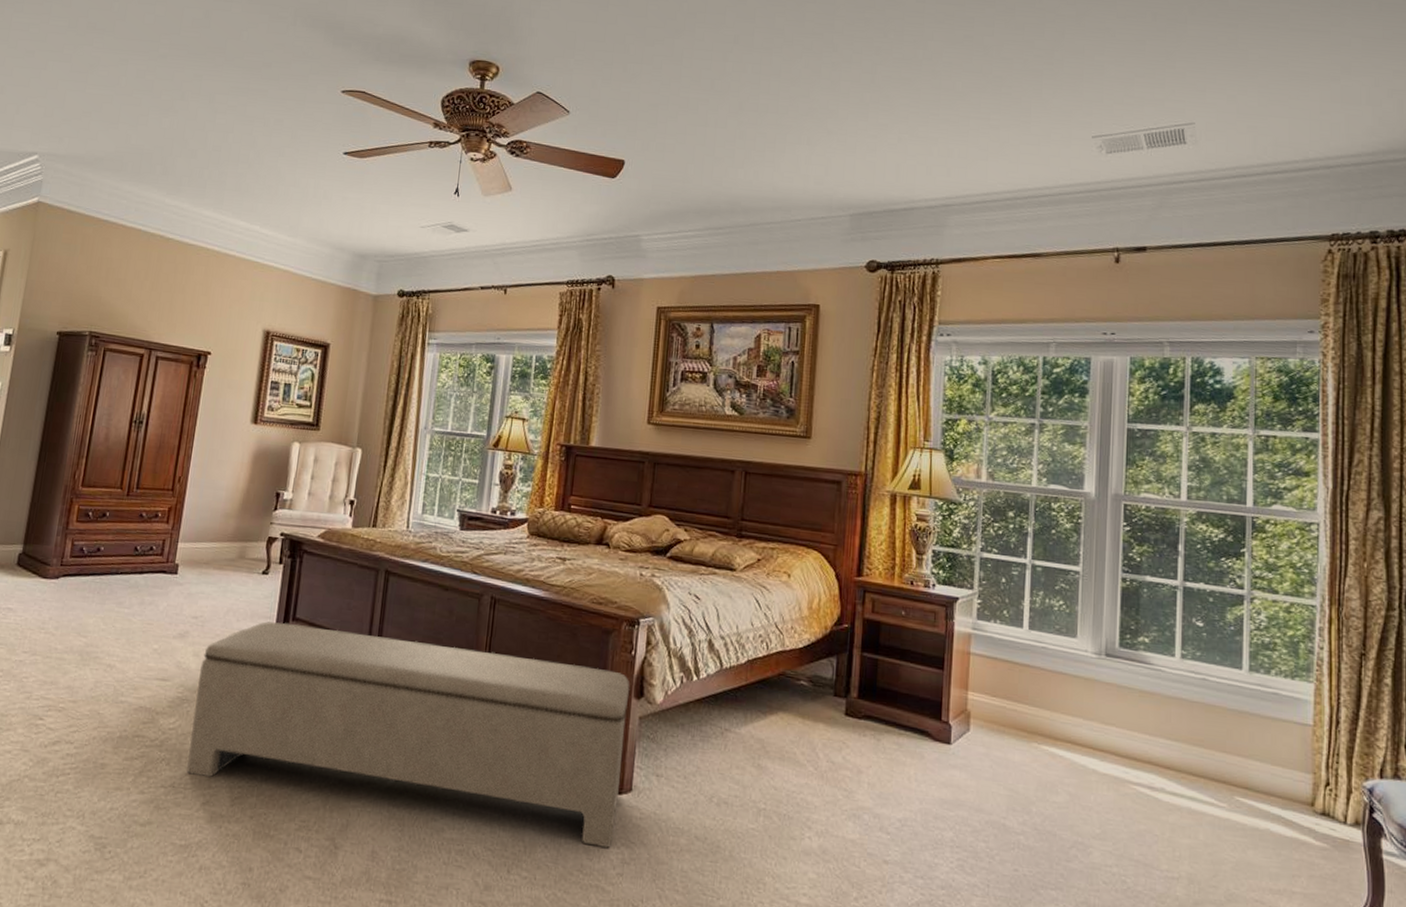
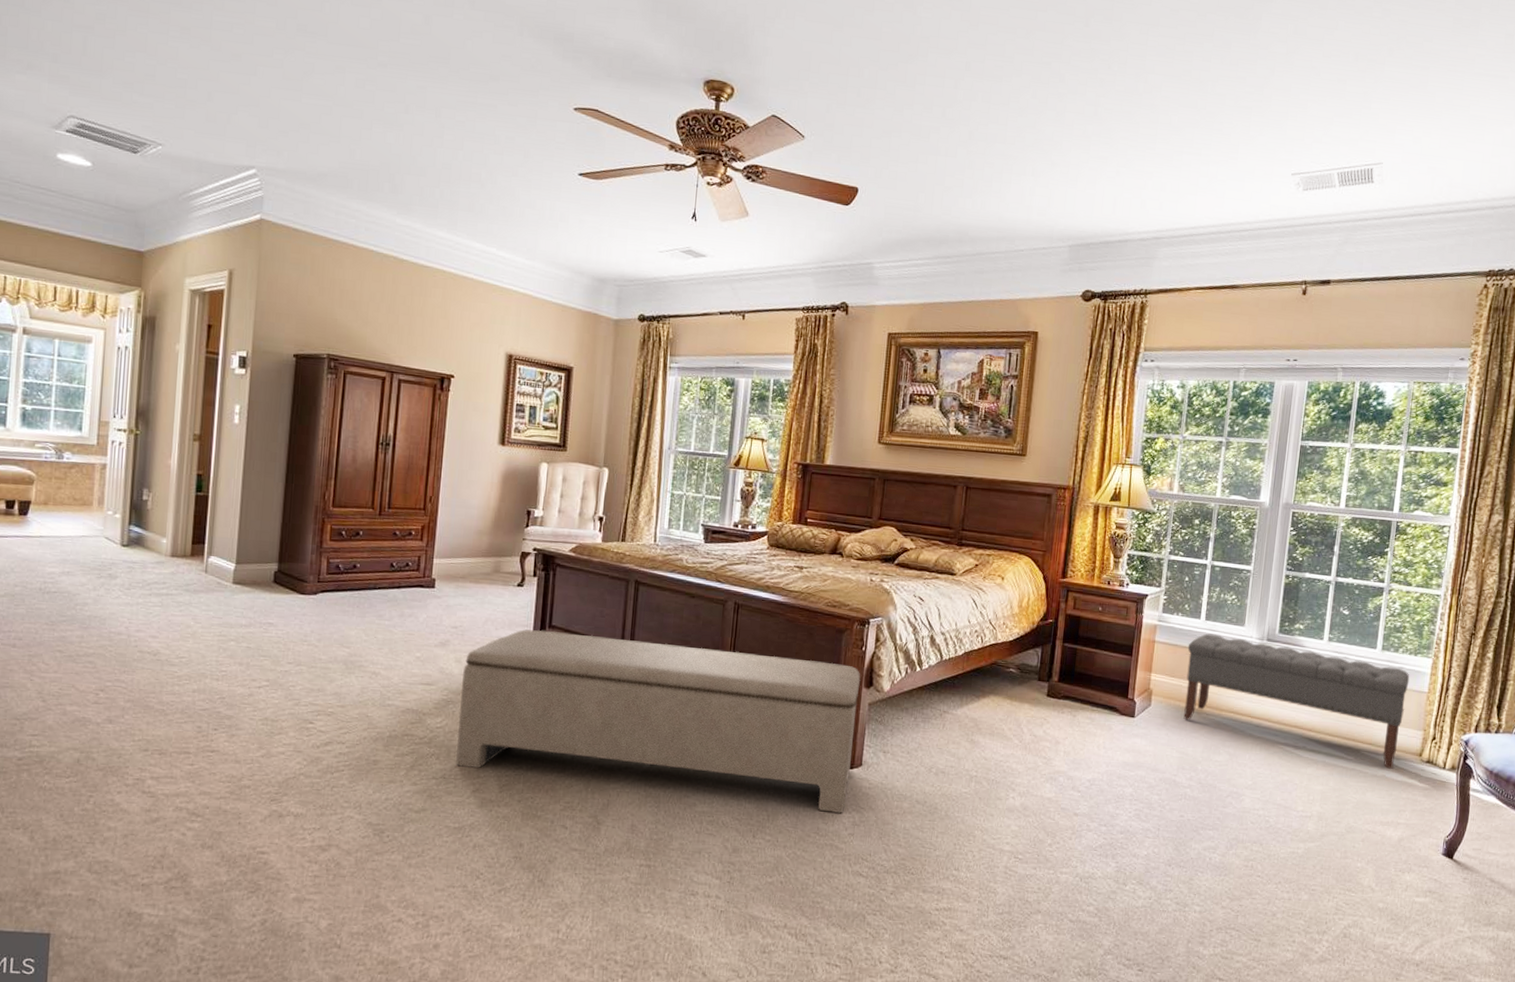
bench: none [1009,645,1288,821] -> present [1183,633,1410,769]

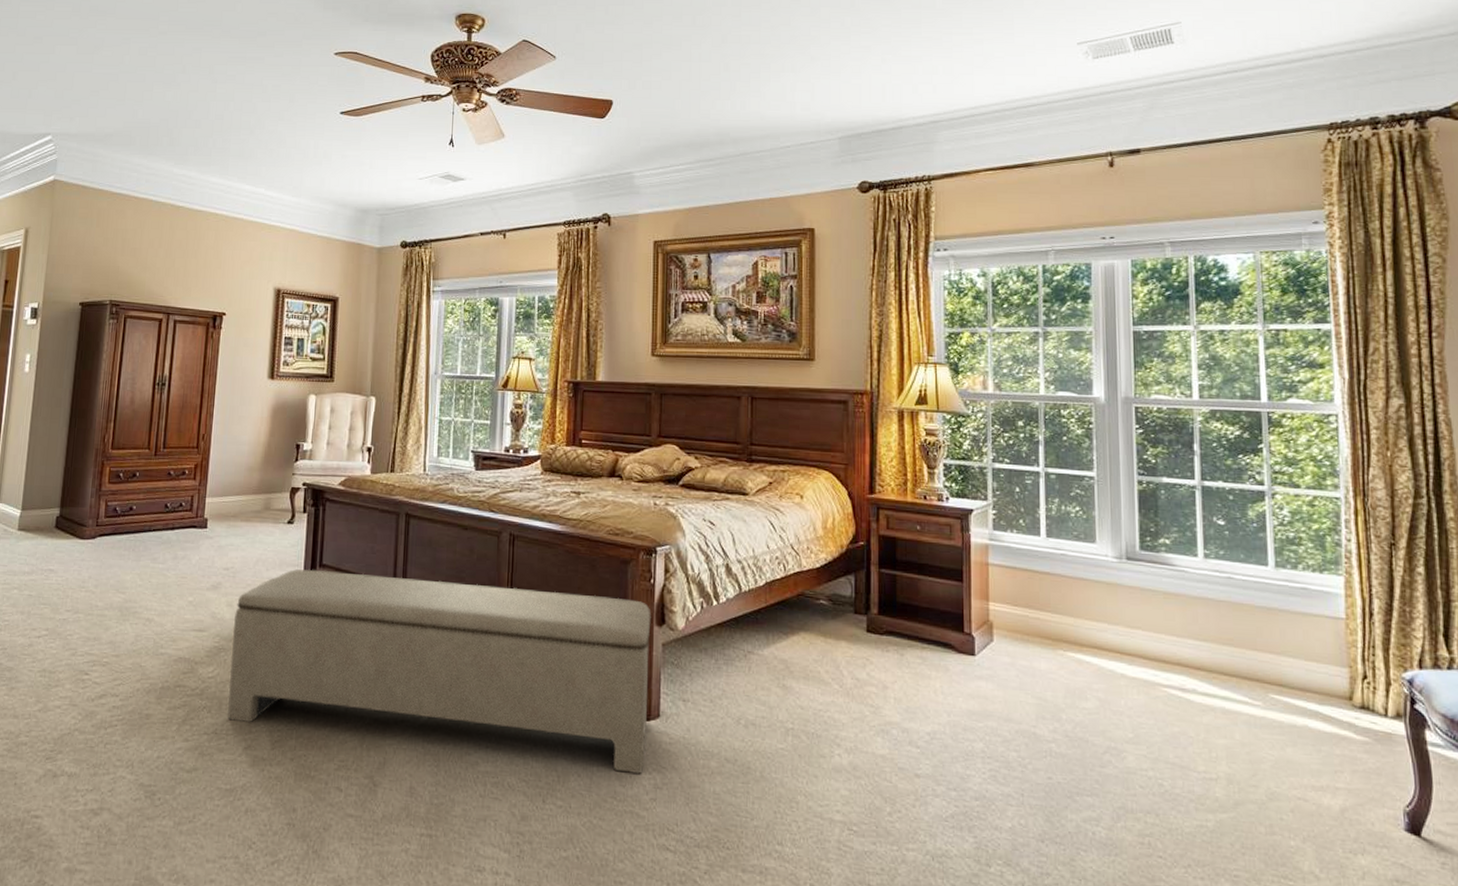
bench: present [1183,633,1410,769] -> none [1029,553,1319,717]

